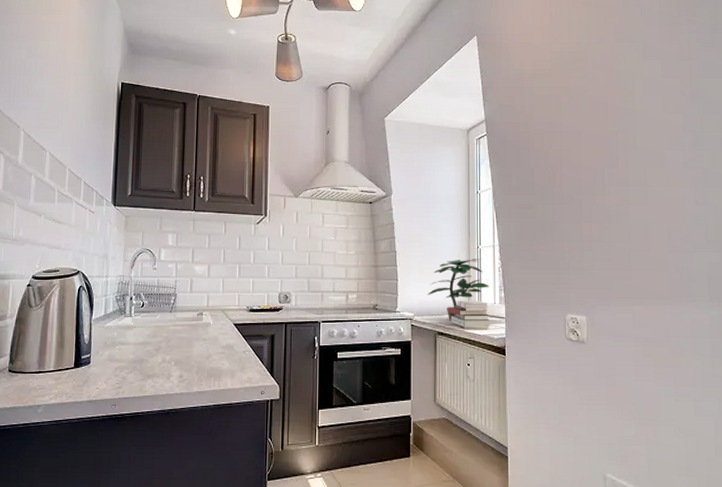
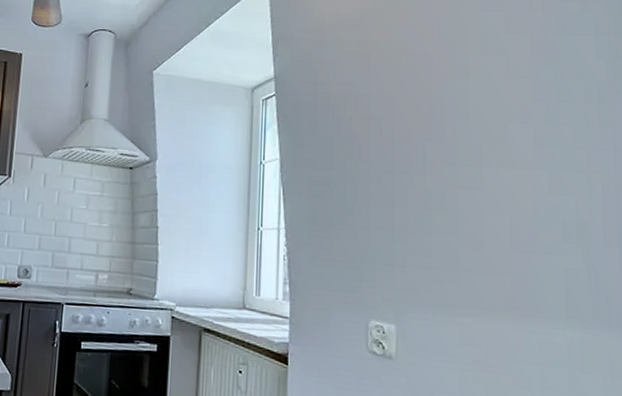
potted plant: present [427,259,489,320] -> none [192,242,271,315]
books: present [447,300,491,329] -> none [216,291,271,330]

